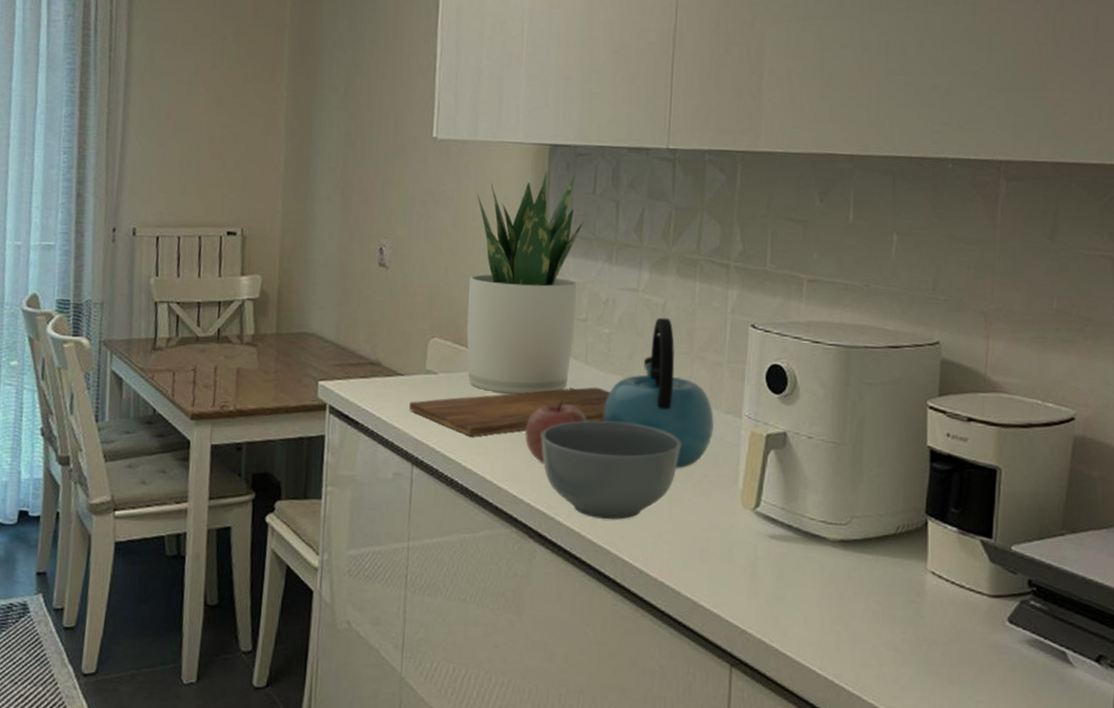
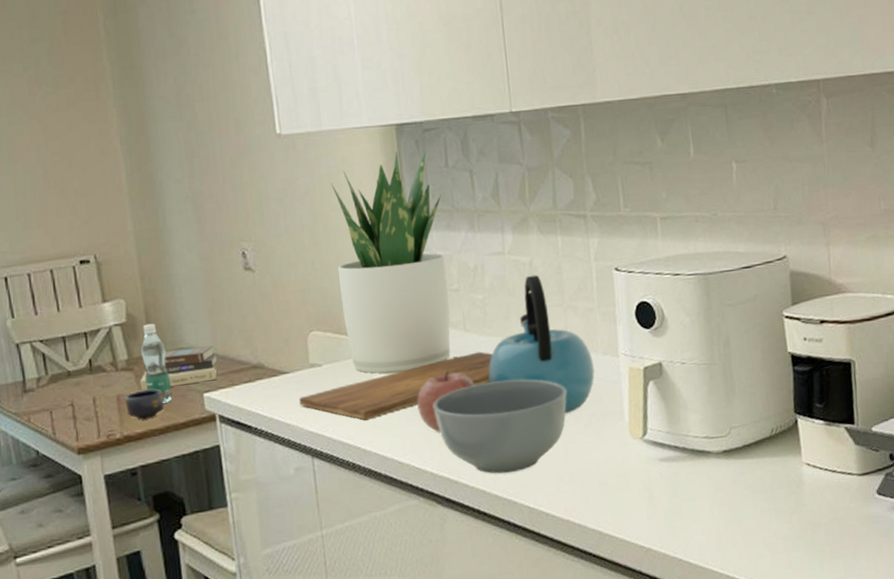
mug: none [243,367,281,396] -> present [125,389,165,419]
books: none [261,332,339,370] -> present [140,345,218,391]
bottle: none [266,303,291,384] -> present [140,323,172,403]

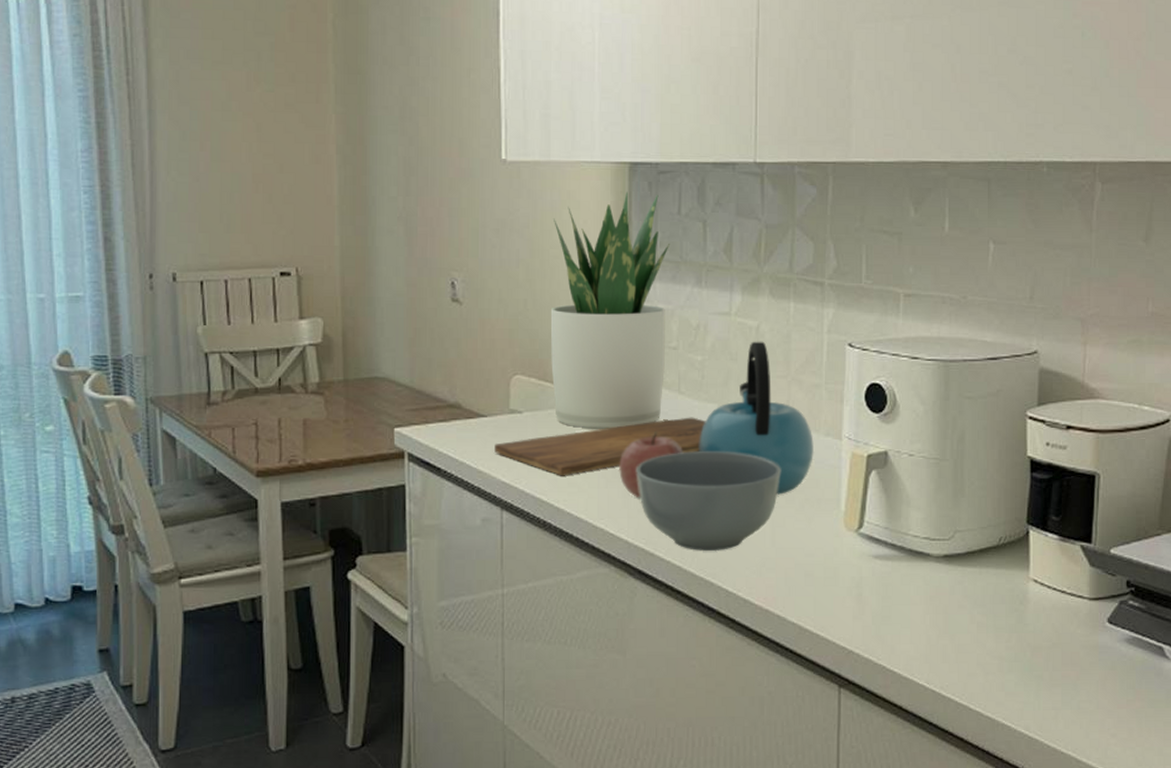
mug: present [125,389,165,419] -> none [311,417,352,447]
bottle: present [140,323,172,403] -> none [333,347,361,433]
books: present [140,345,218,391] -> none [329,378,413,418]

